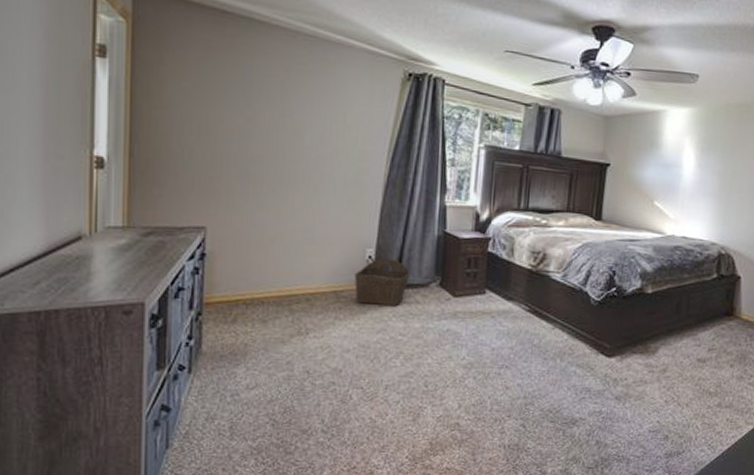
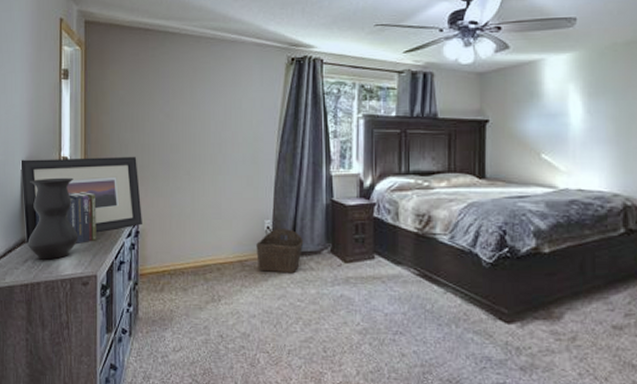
picture frame: none [29,154,210,262] -> present [20,156,142,244]
vase: none [40,181,118,283] -> present [27,177,78,260]
books: none [53,201,146,265] -> present [36,192,97,243]

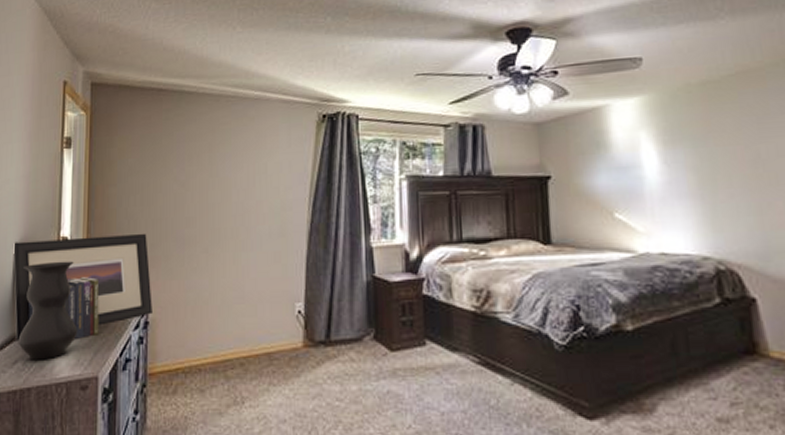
wicker basket: present [256,229,304,274] -> none [286,312,342,367]

